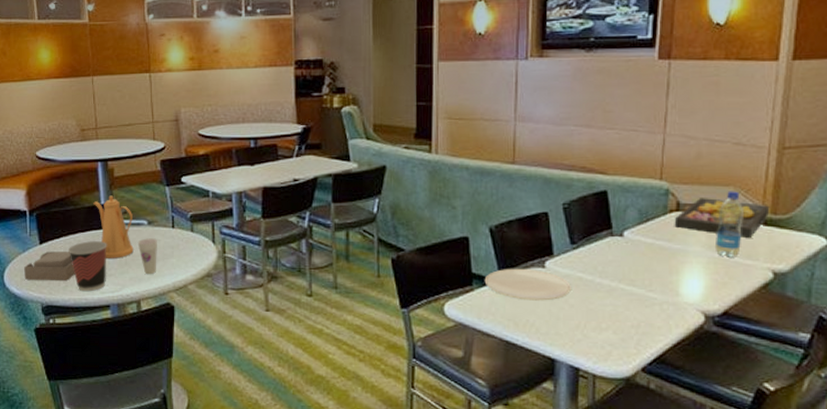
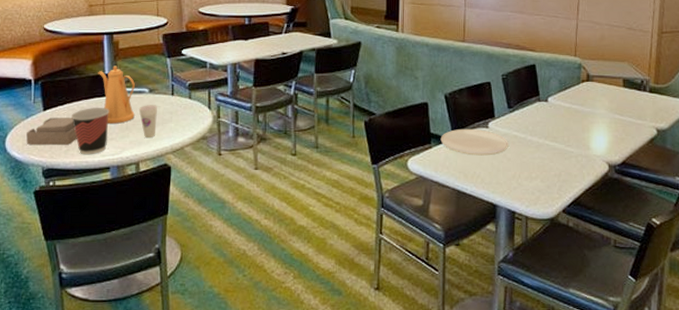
food tray: present [674,198,770,238] -> none [585,71,654,102]
bottle: present [714,191,743,257] -> none [615,65,635,118]

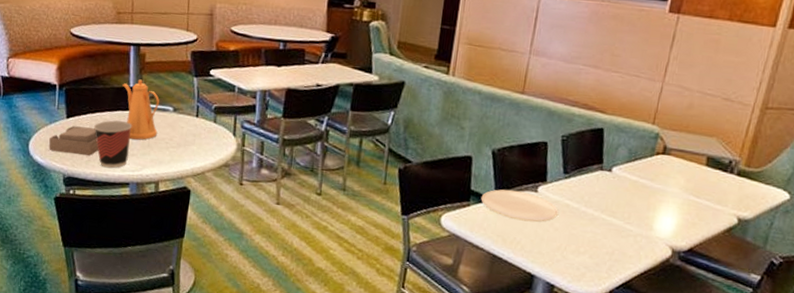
cup: present [138,105,157,139] -> none [161,124,181,159]

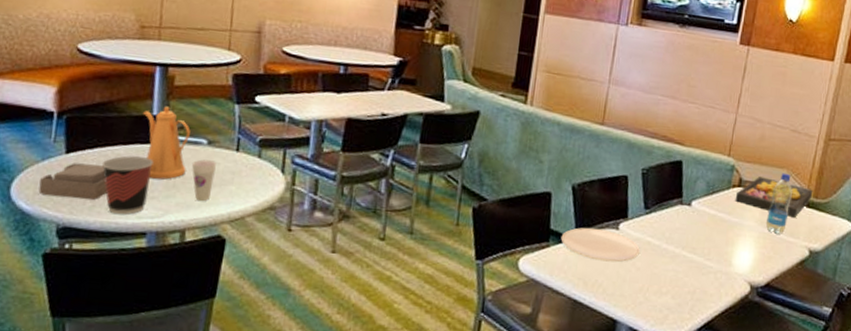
cup: none [161,124,181,159] -> present [191,159,216,202]
food tray: none [658,145,745,186] -> present [735,177,813,218]
bottle: none [691,141,722,201] -> present [765,173,792,234]

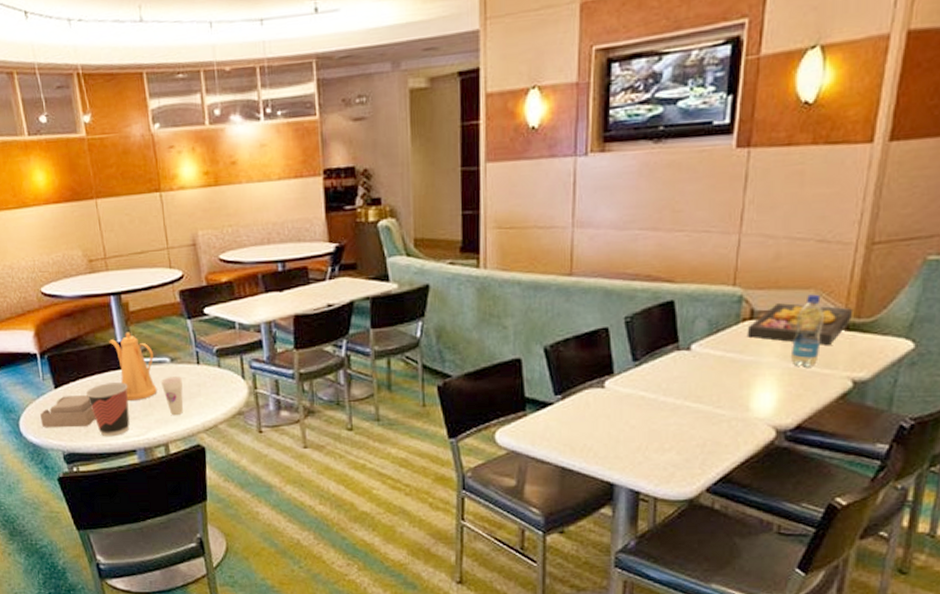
plate: present [561,227,640,263] -> none [538,389,632,424]

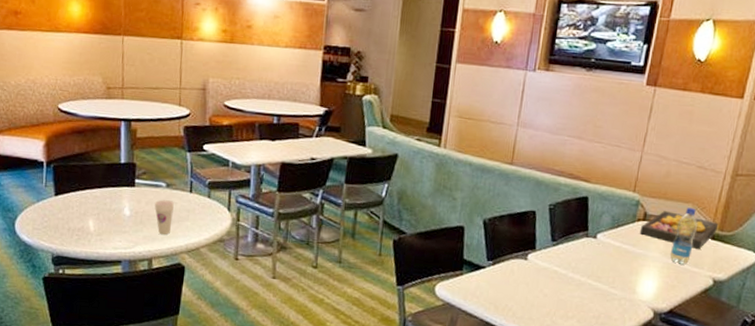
napkin holder: present [40,395,96,428] -> none [36,203,89,234]
cup: present [85,382,130,437] -> none [83,197,124,246]
coffee pot: present [109,332,157,400] -> none [113,155,152,217]

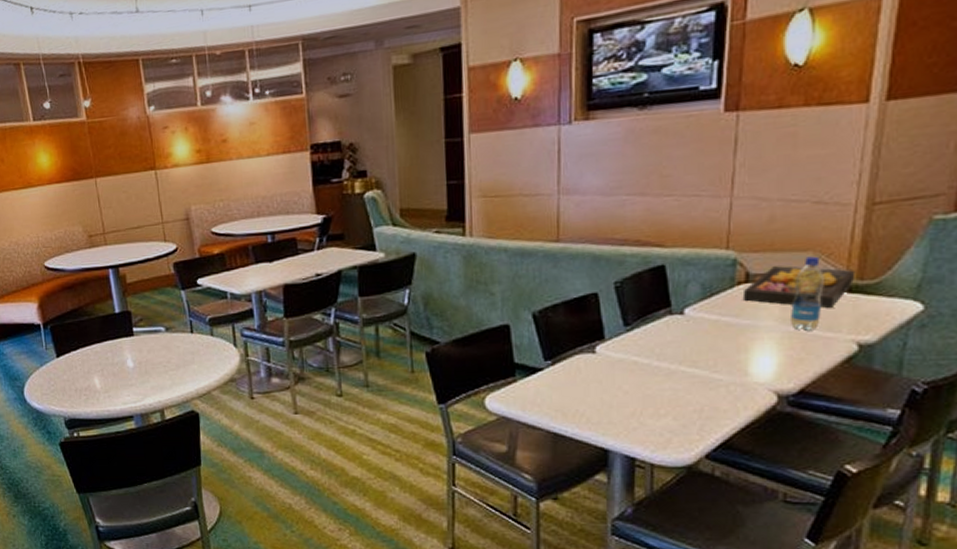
cup: present [154,200,174,235] -> none [156,345,178,383]

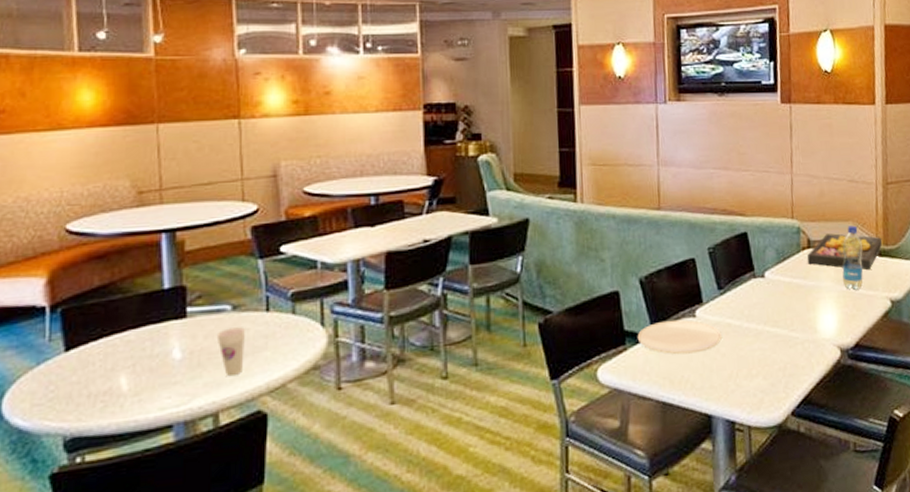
cup: none [156,345,178,383] -> present [216,327,245,377]
plate: none [528,355,625,389] -> present [637,319,722,355]

